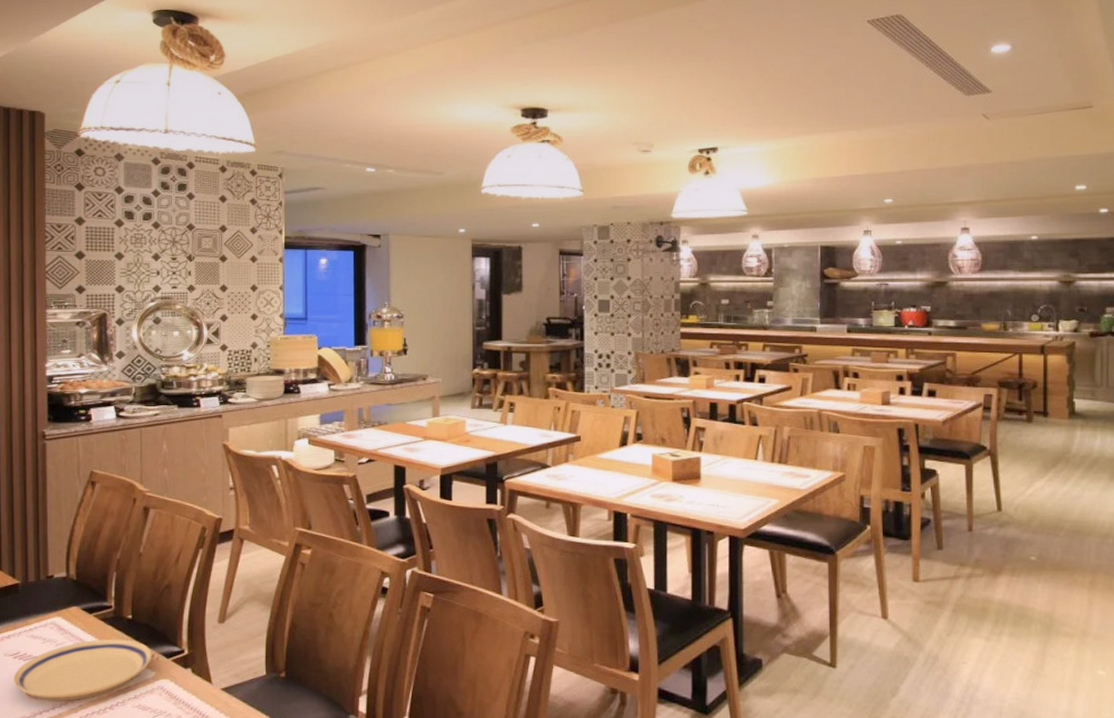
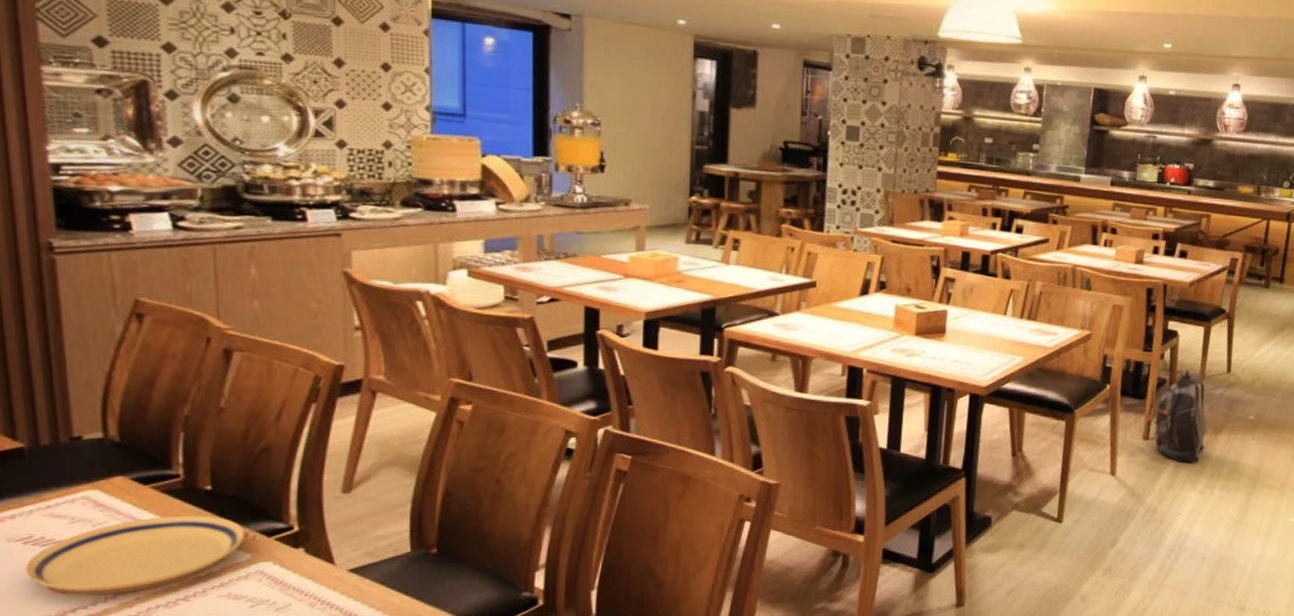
bowl: present [245,375,285,401] -> none [375,185,435,219]
backpack: none [924,509,985,607] -> present [1155,369,1208,463]

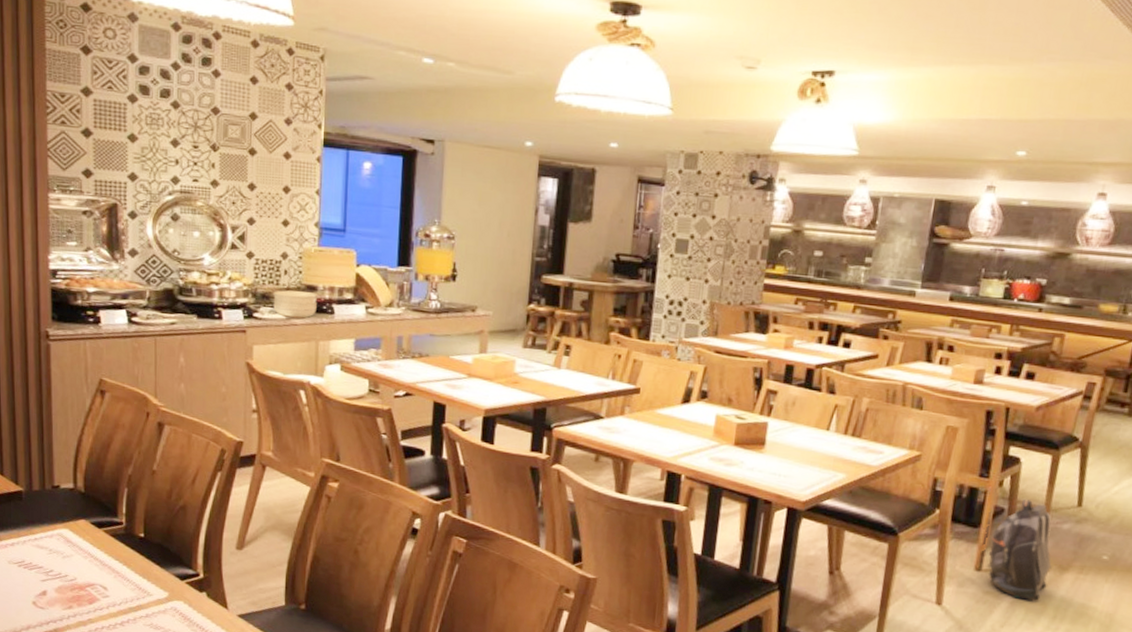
plate: present [25,515,245,595] -> none [19,555,165,614]
bowl: none [375,185,435,219] -> present [273,290,318,320]

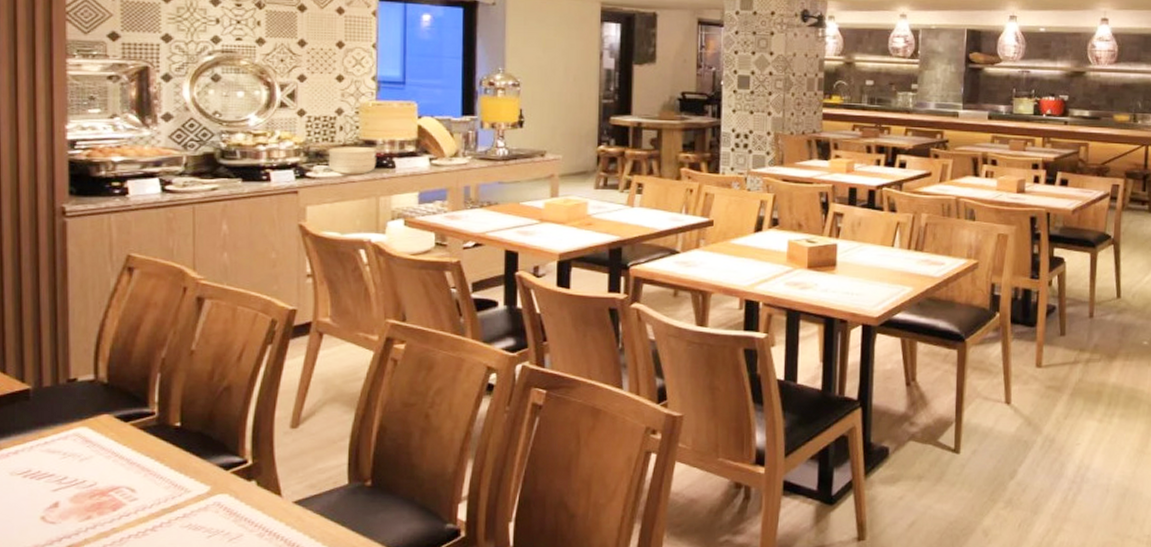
backpack: present [989,499,1052,601] -> none [1047,296,1102,390]

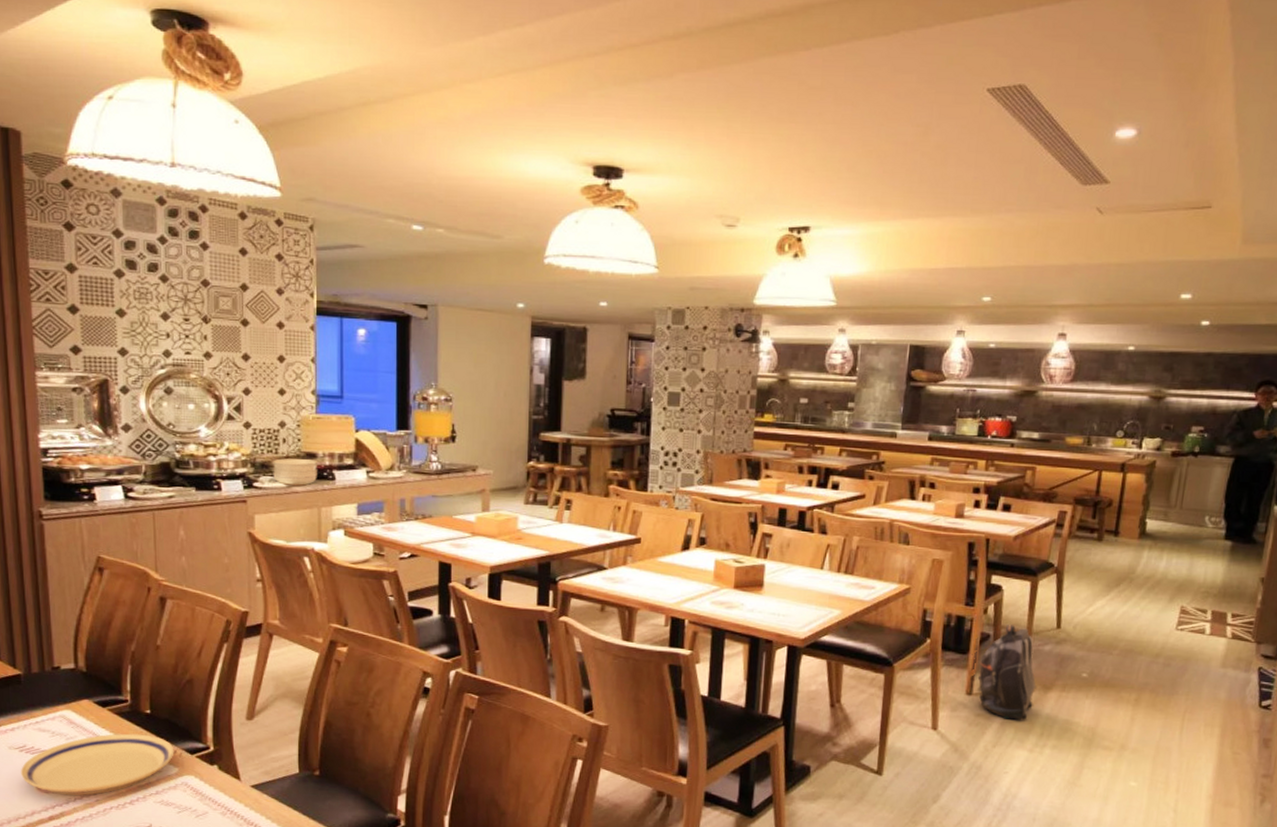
plate: none [23,450,207,525] -> present [21,733,174,796]
backpack: none [1047,296,1102,390] -> present [978,625,1036,720]

